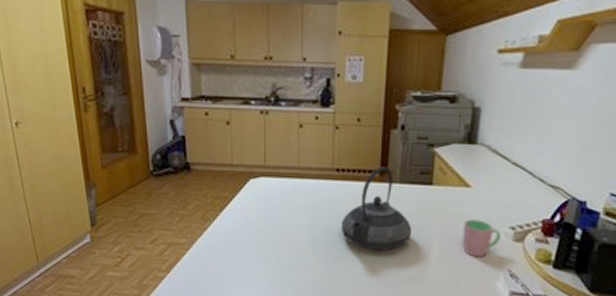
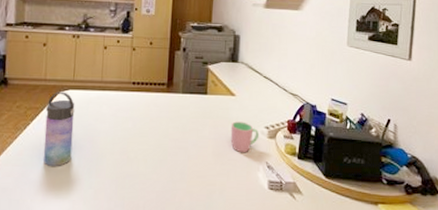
water bottle: none [236,179,268,262] -> present [43,91,75,166]
teapot: present [340,166,412,251] -> none [135,80,192,151]

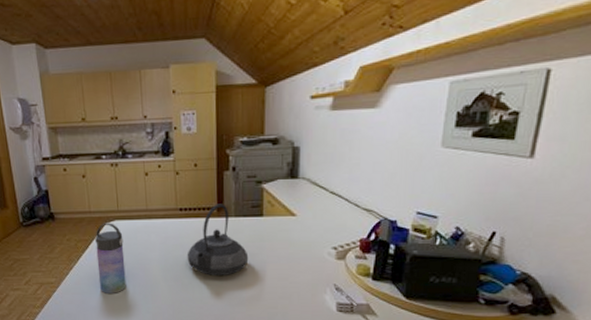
teapot: none [135,80,192,151] -> present [187,203,249,277]
cup: present [230,121,260,153] -> none [292,243,326,276]

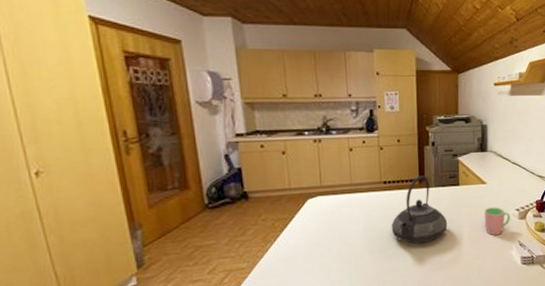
water bottle: present [95,222,127,293] -> none [295,199,329,273]
cup: none [292,243,326,276] -> present [484,207,511,236]

